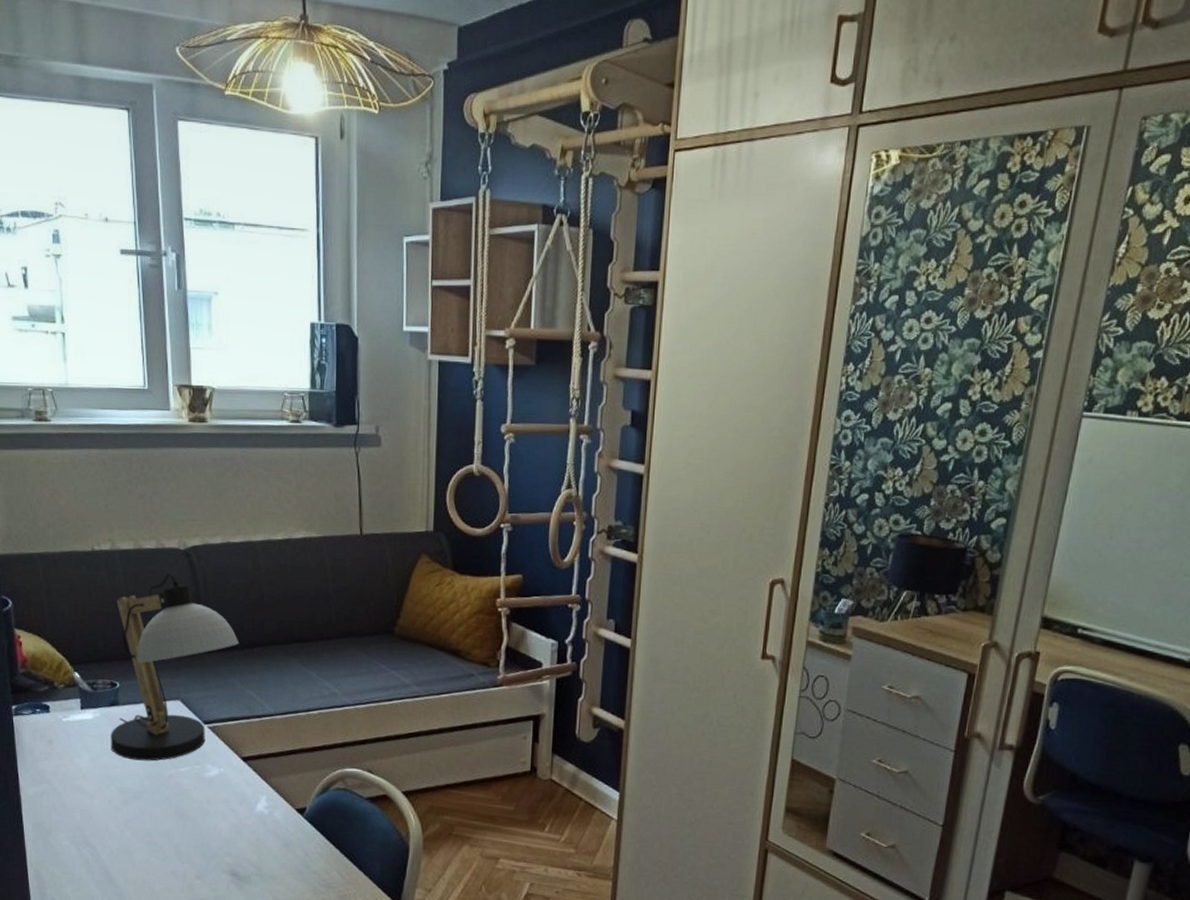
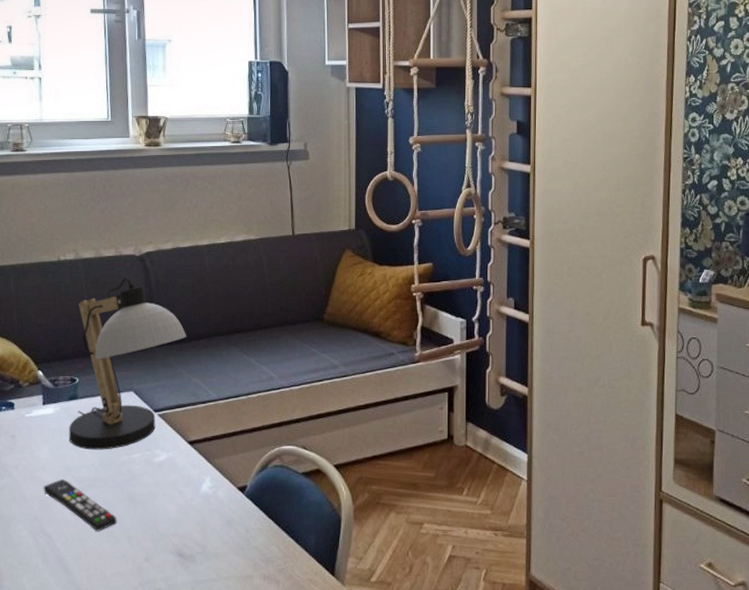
remote control: none [84,788,165,846] -> present [43,478,117,532]

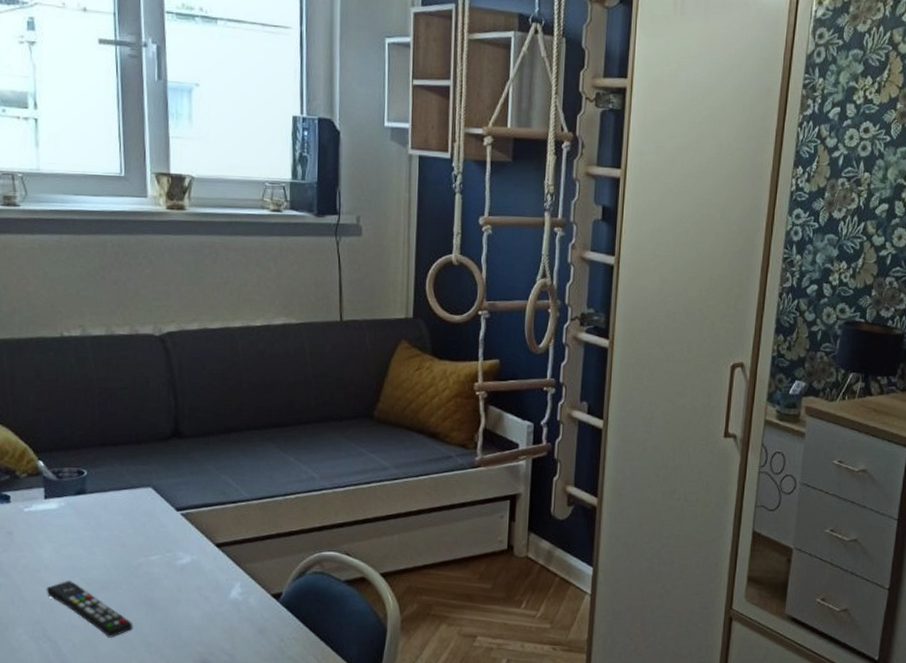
desk lamp: present [69,277,187,450] -> none [76,359,215,550]

